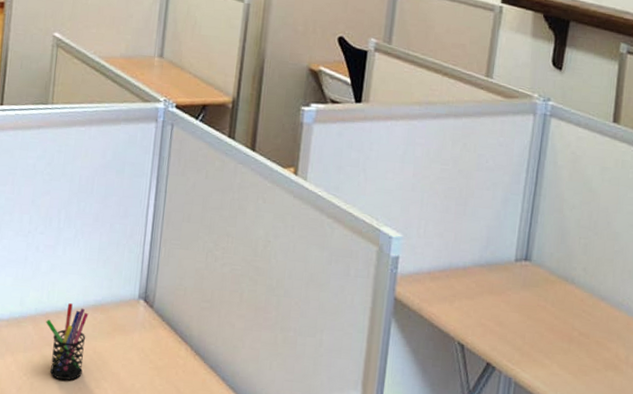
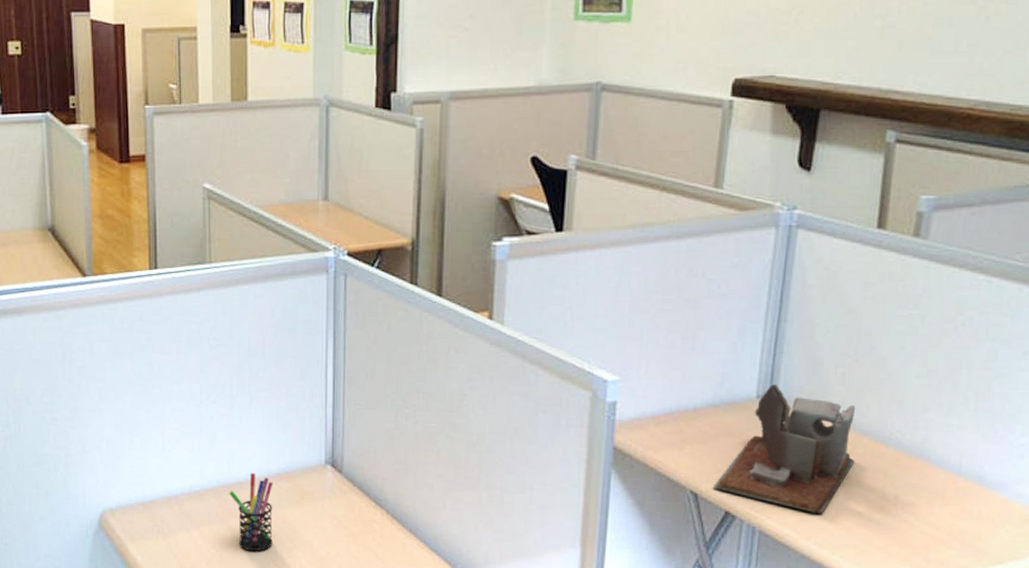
desk organizer: none [477,250,595,369] -> present [713,384,856,513]

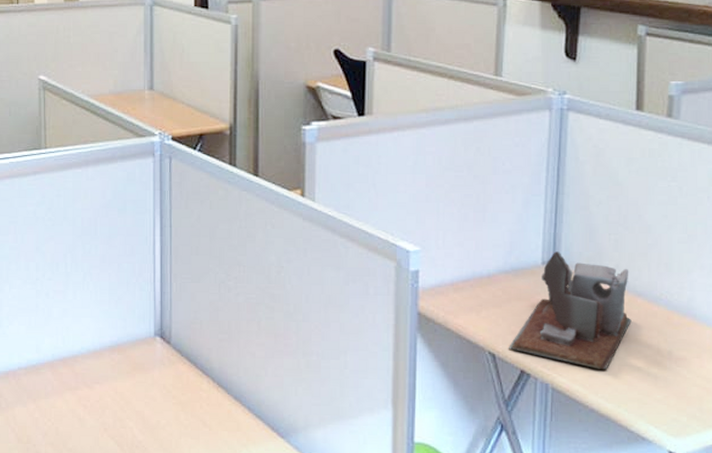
pen holder: present [229,473,273,552] -> none [64,346,106,423]

